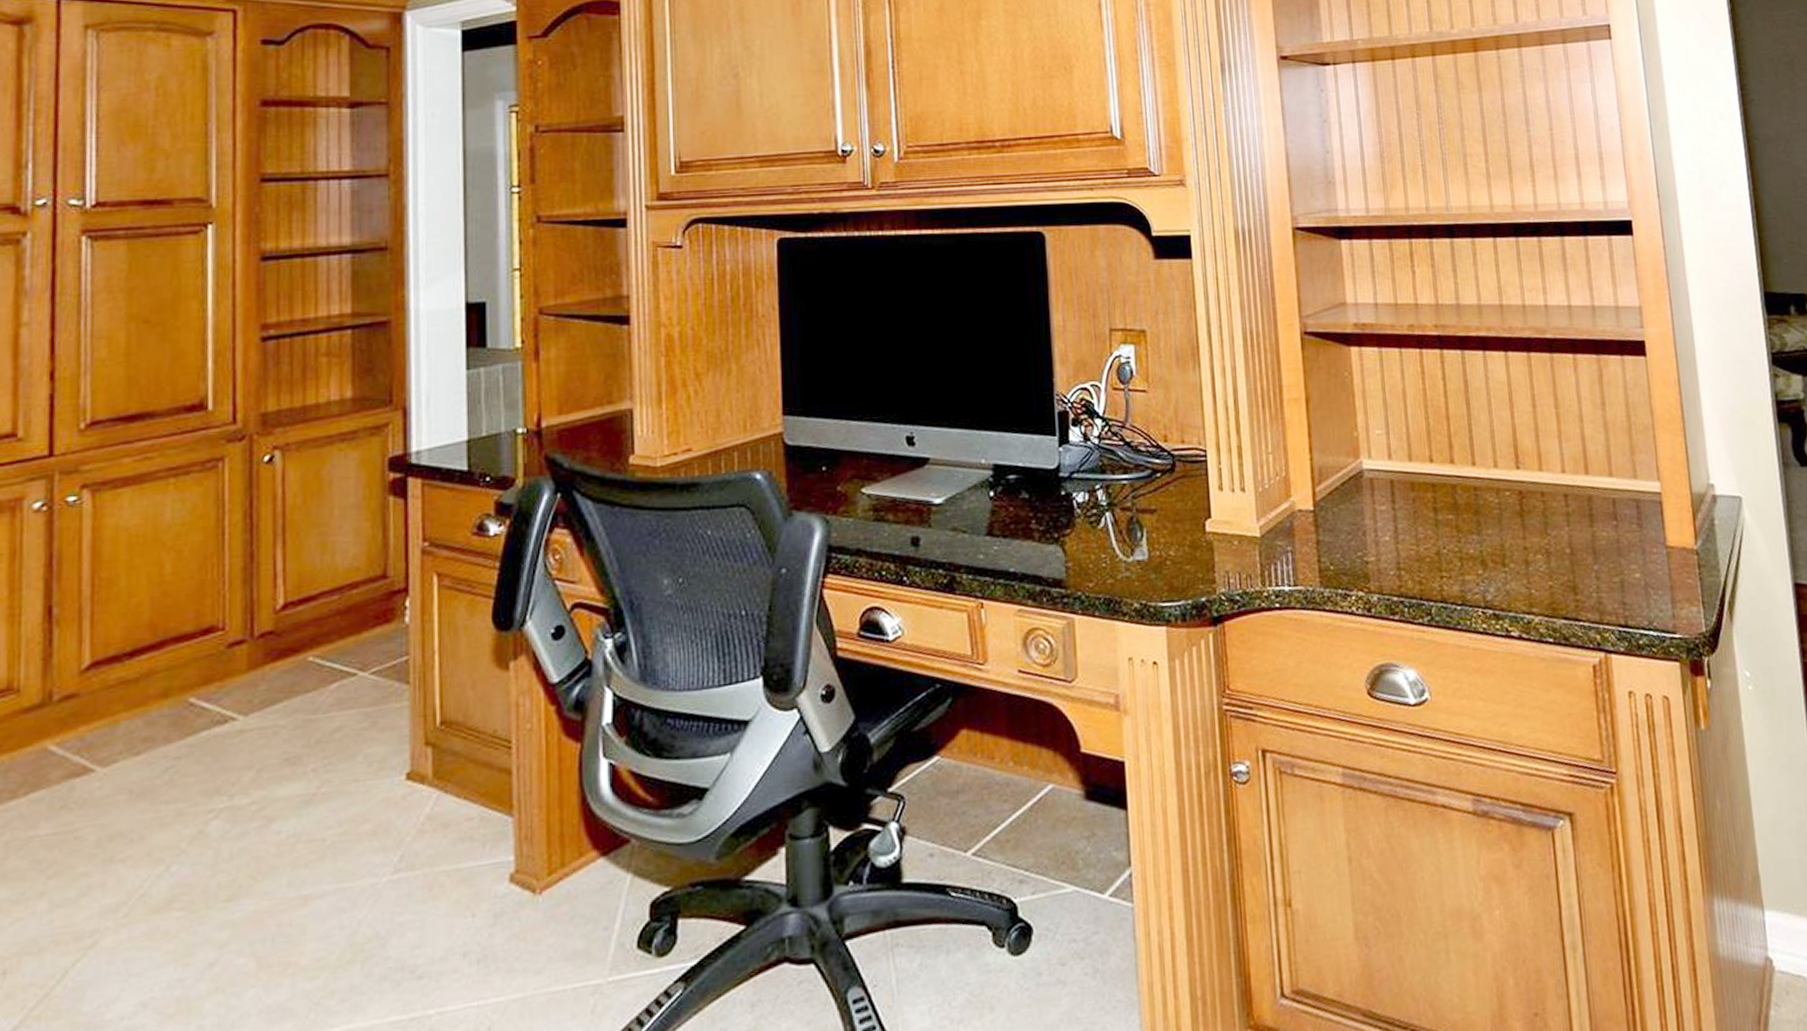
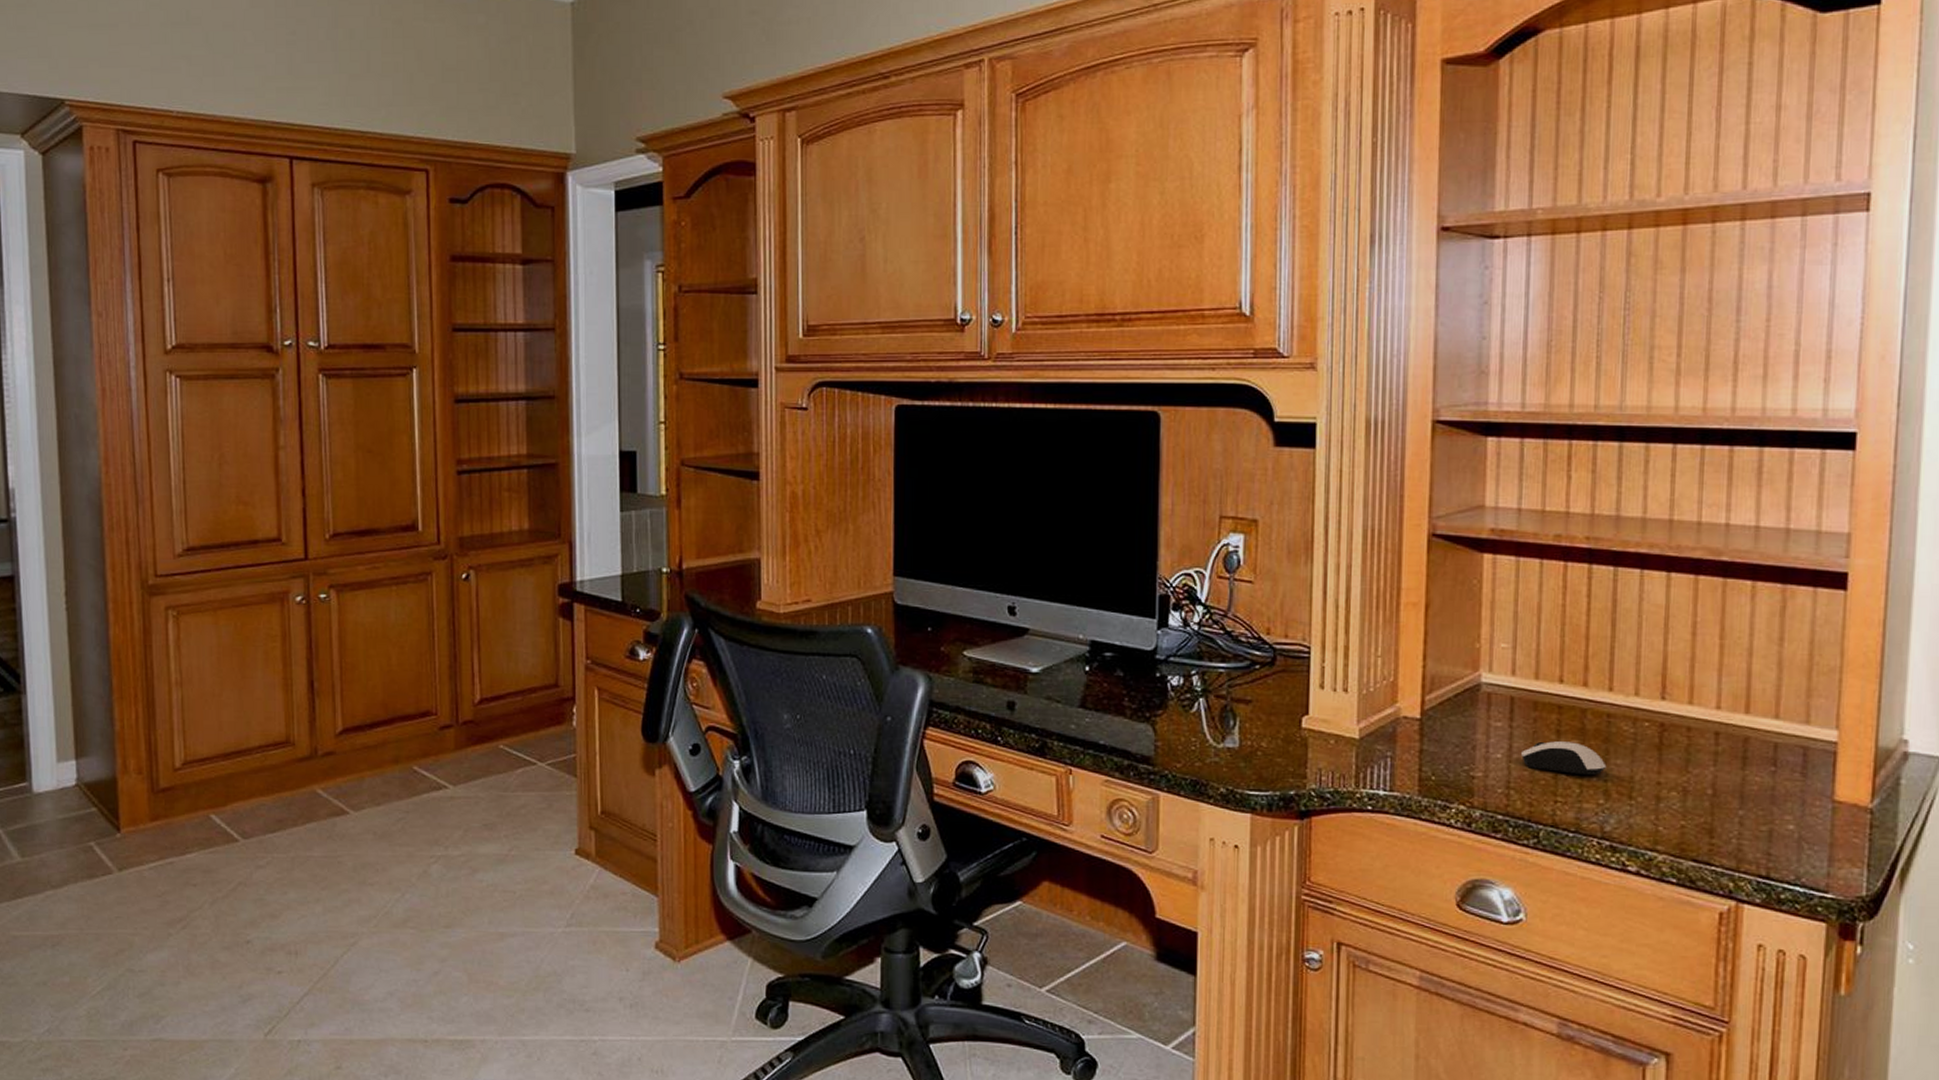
computer mouse: none [1406,517,1480,549] -> present [1521,741,1607,775]

